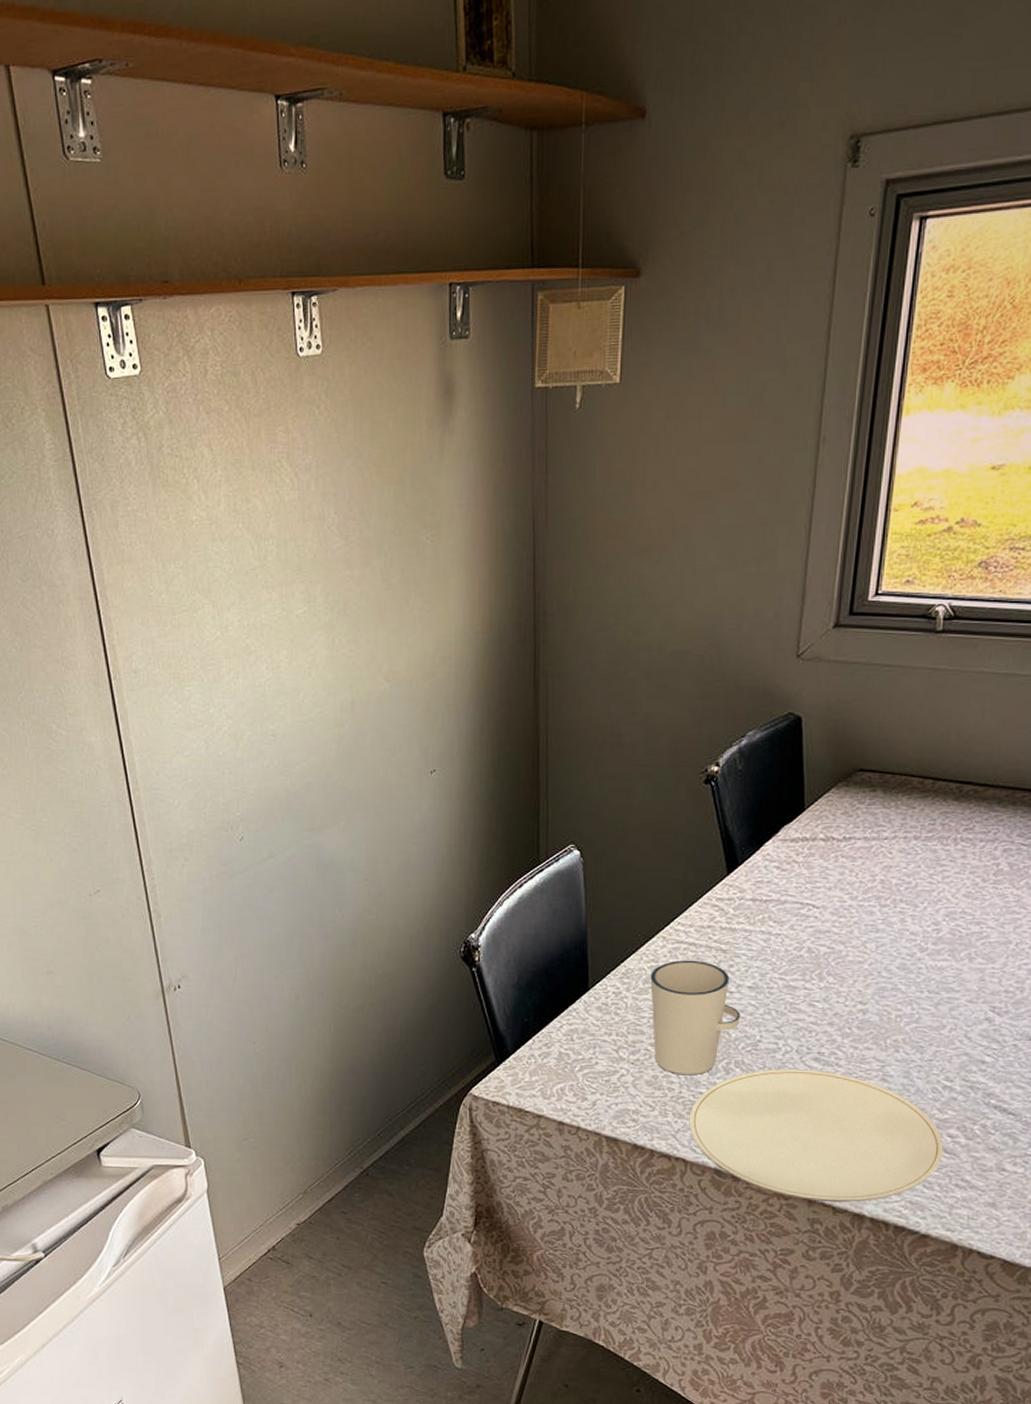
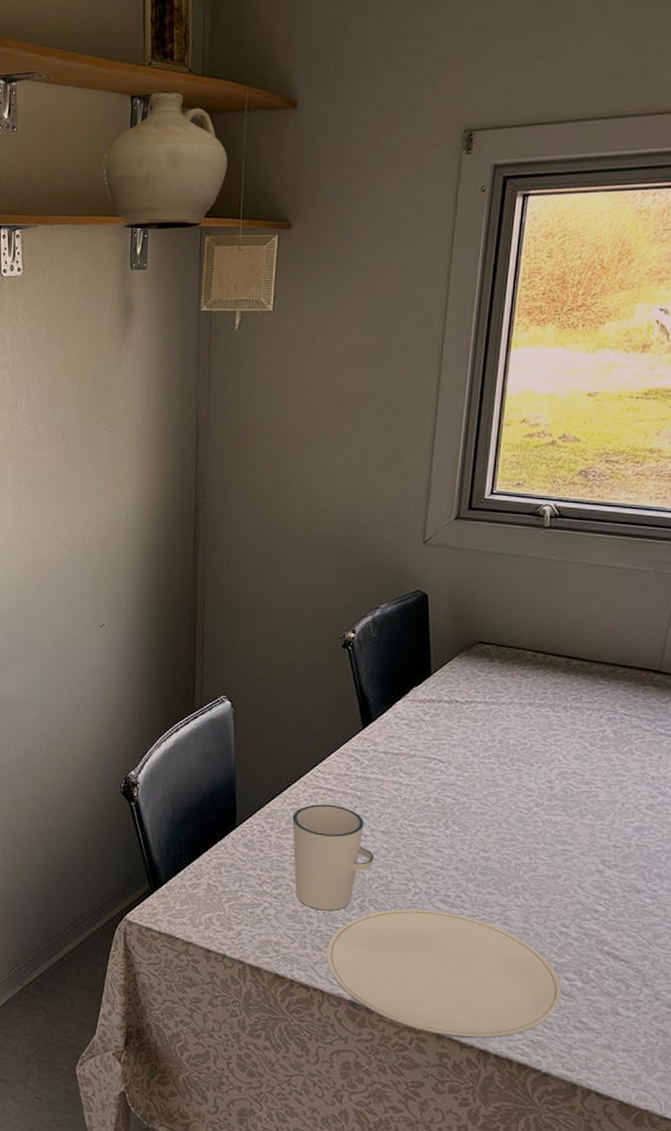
ceramic jug: none [413,105,562,288] -> present [103,93,227,230]

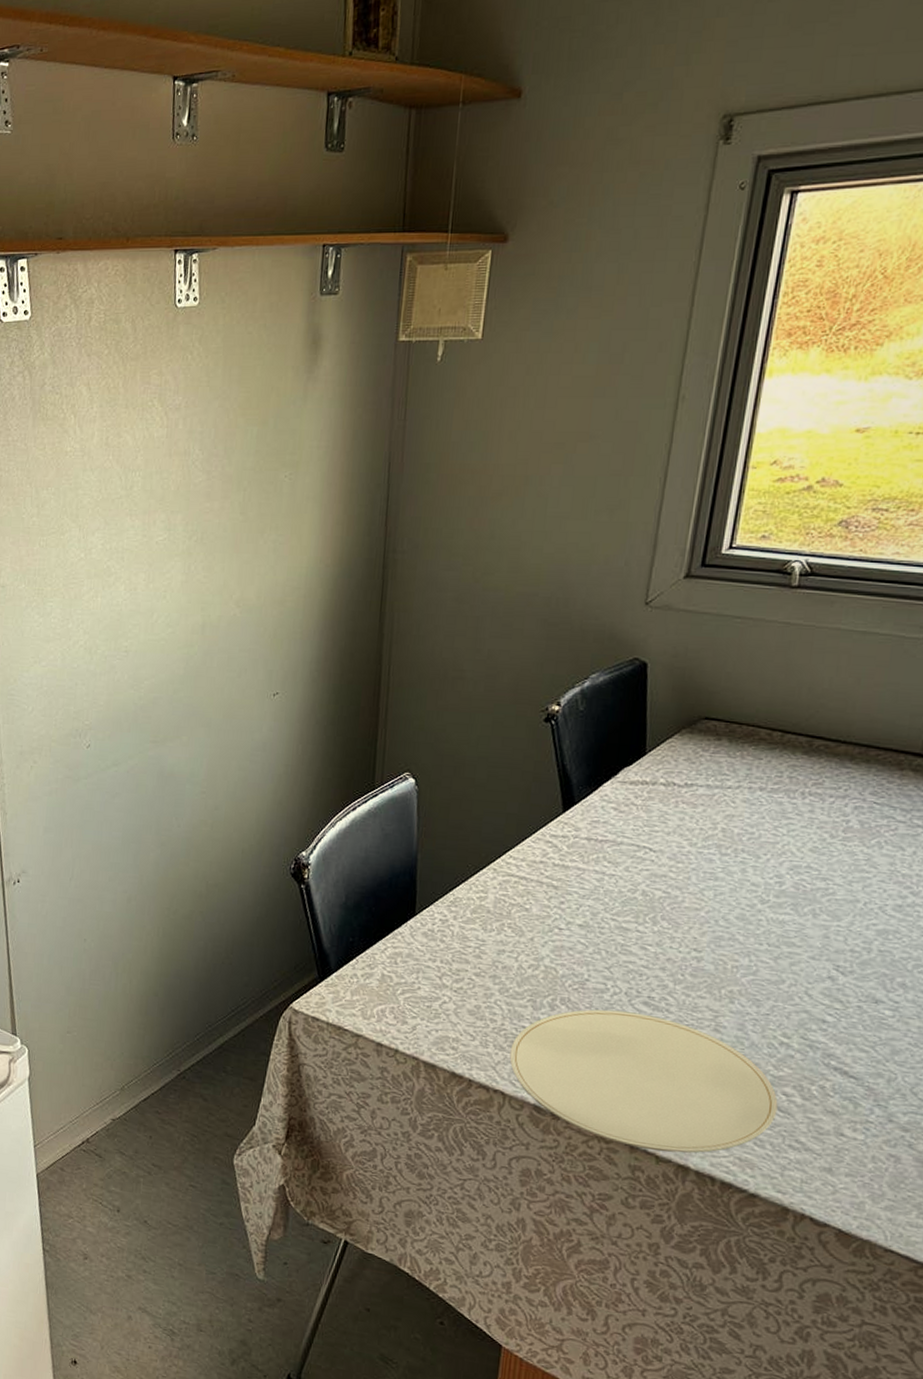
ceramic jug: present [103,93,227,230] -> none [293,86,436,249]
cup: present [292,804,374,911] -> none [478,893,569,1009]

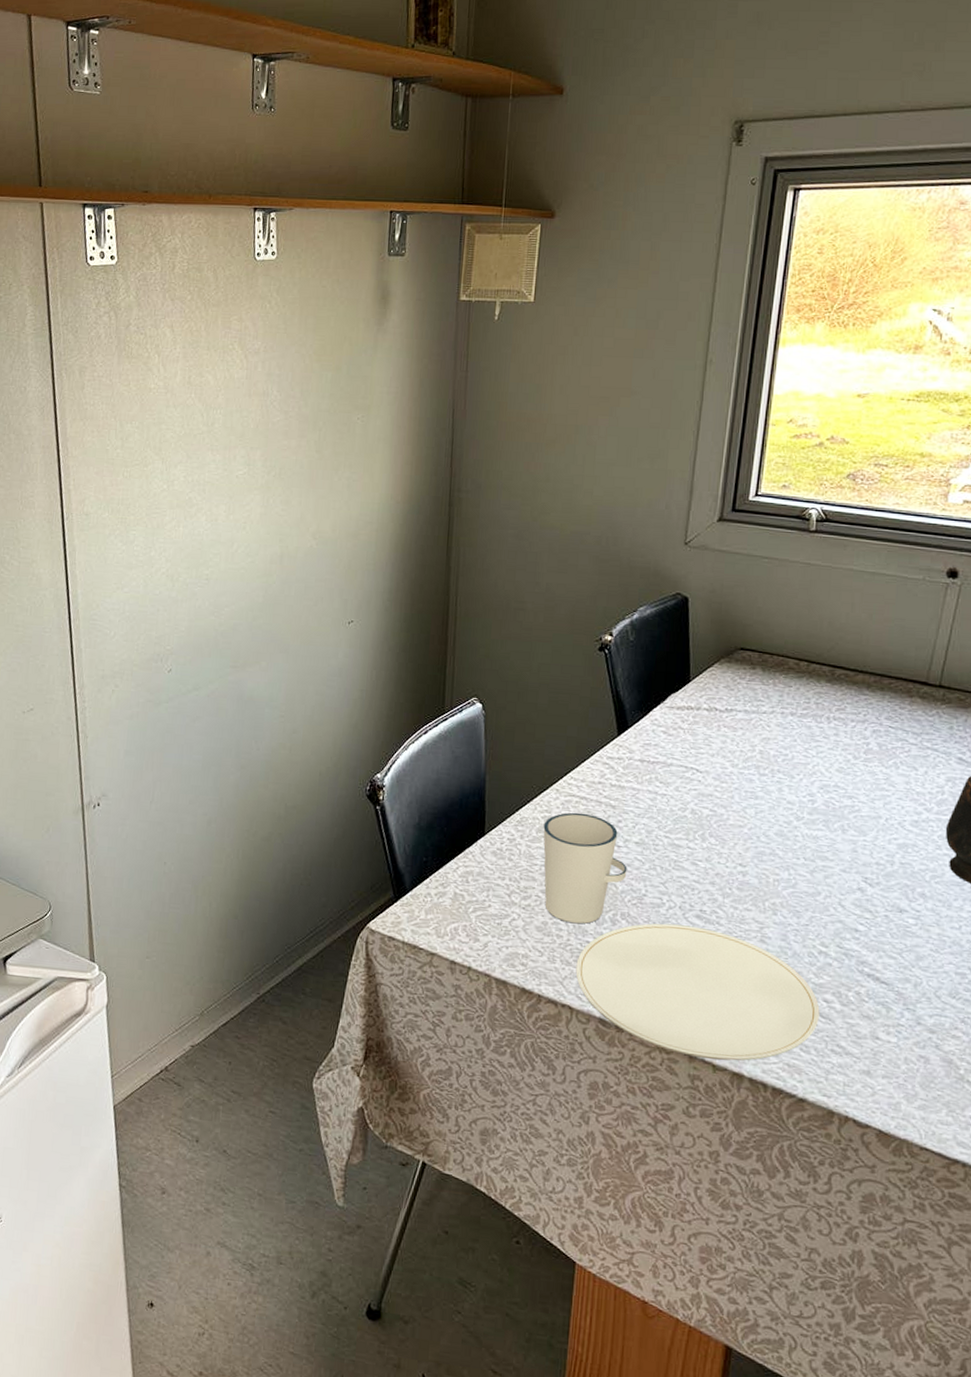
cup: none [478,893,569,1009] -> present [543,812,627,924]

